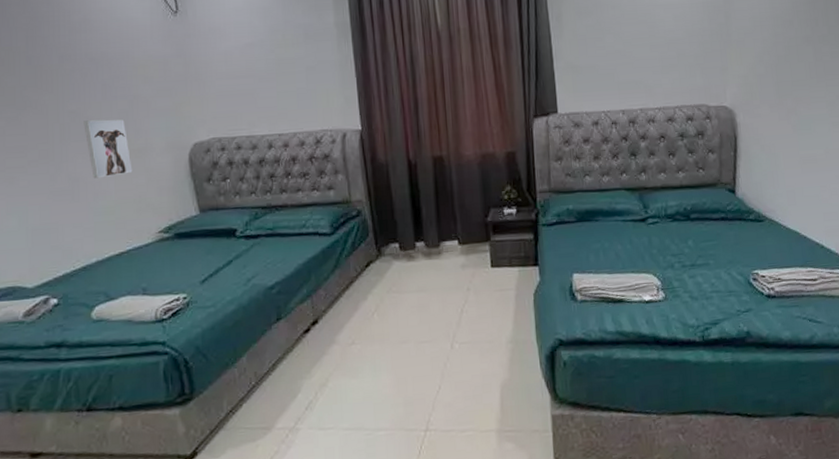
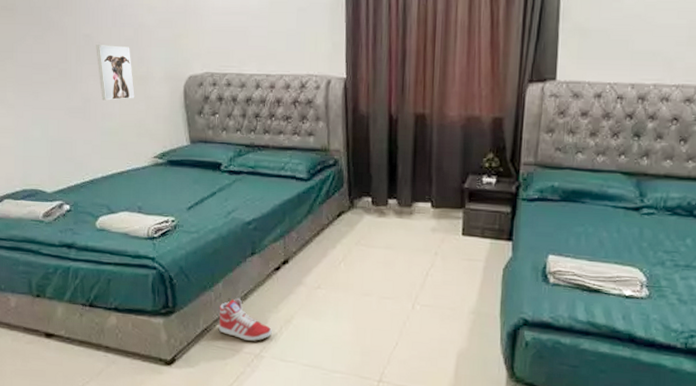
sneaker: none [244,369,306,416] -> present [218,297,272,342]

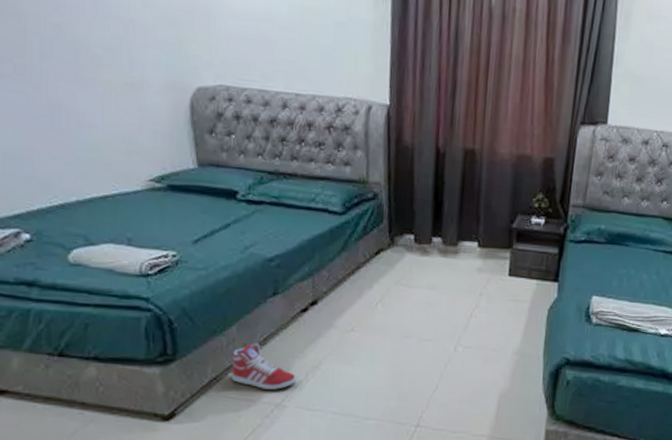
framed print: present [96,45,135,101] -> none [69,38,124,110]

